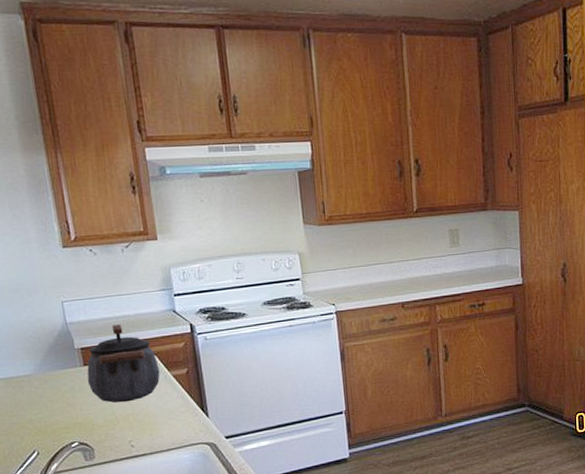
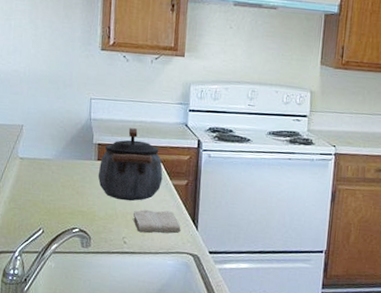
washcloth: none [135,403,191,433] -> present [133,210,181,234]

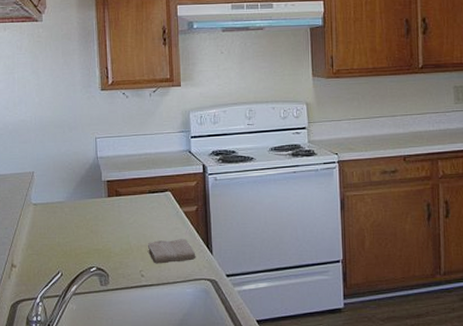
kettle: present [98,128,163,201] -> none [109,161,173,234]

